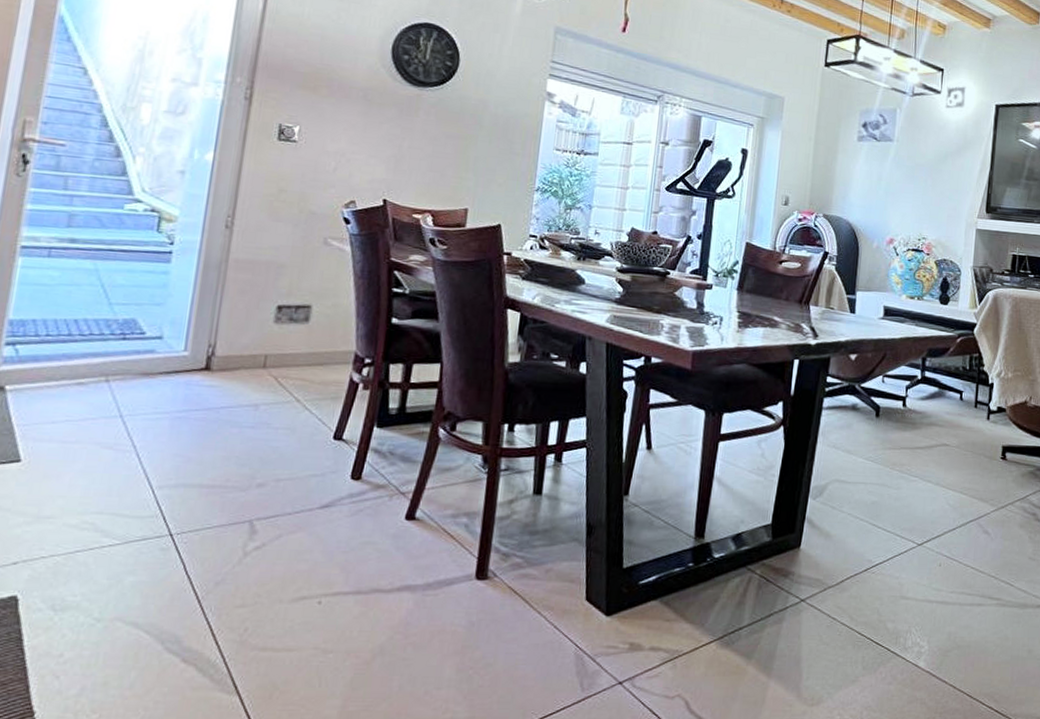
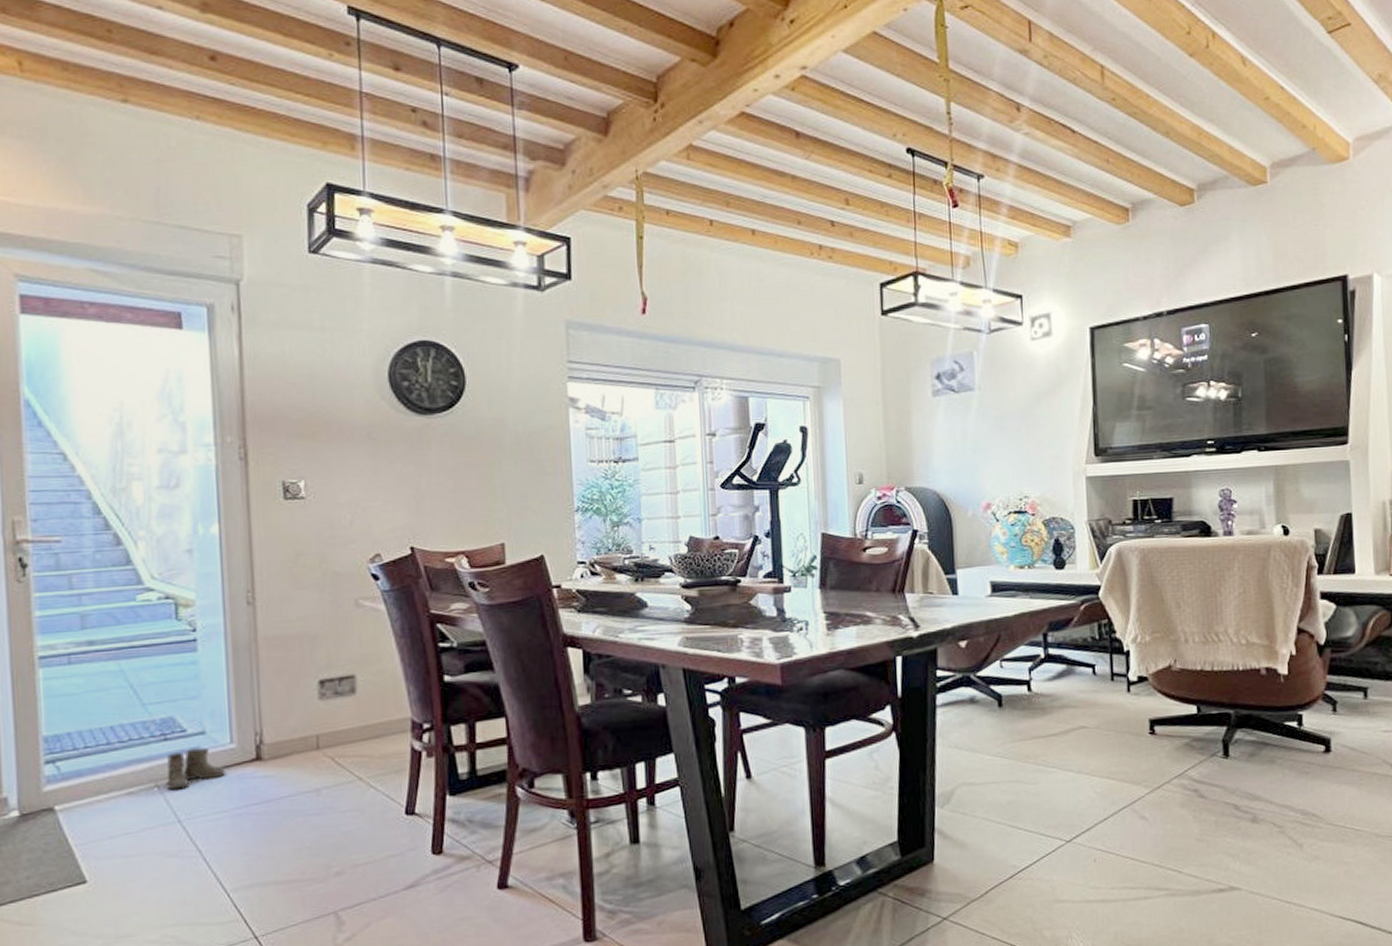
boots: none [108,350,174,387] -> present [159,748,225,790]

